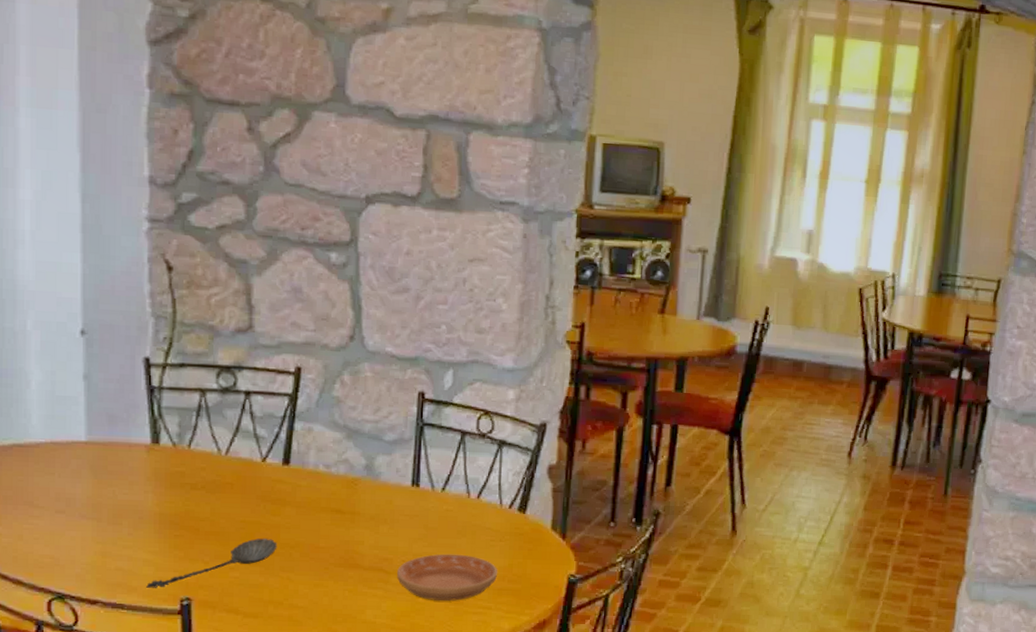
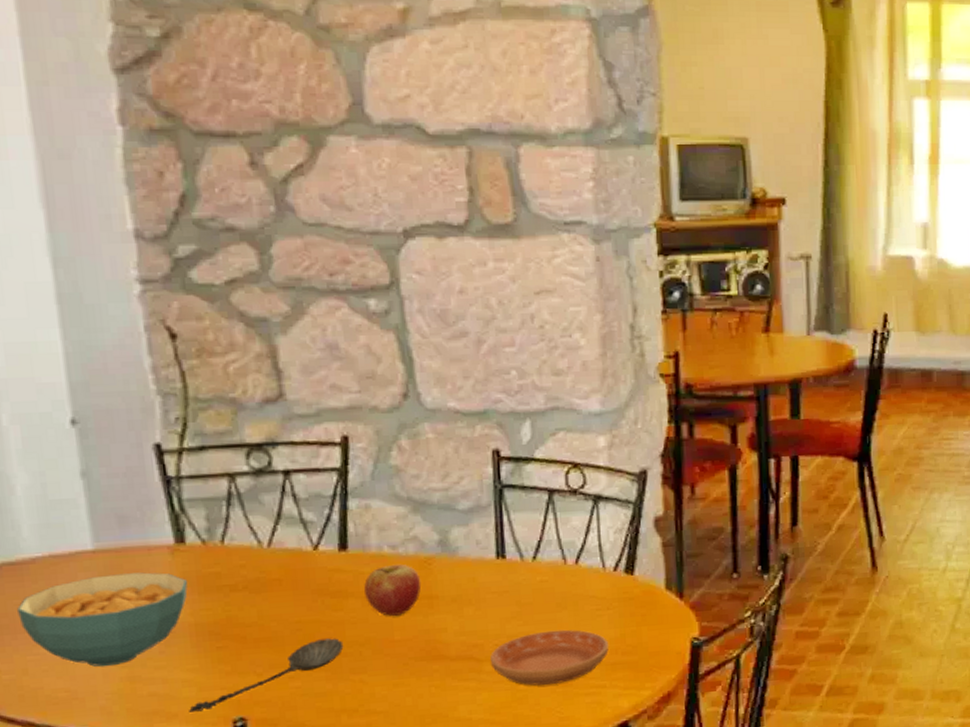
cereal bowl: none [21,464,157,541] -> present [17,572,188,667]
fruit: none [300,481,347,527] -> present [364,564,422,617]

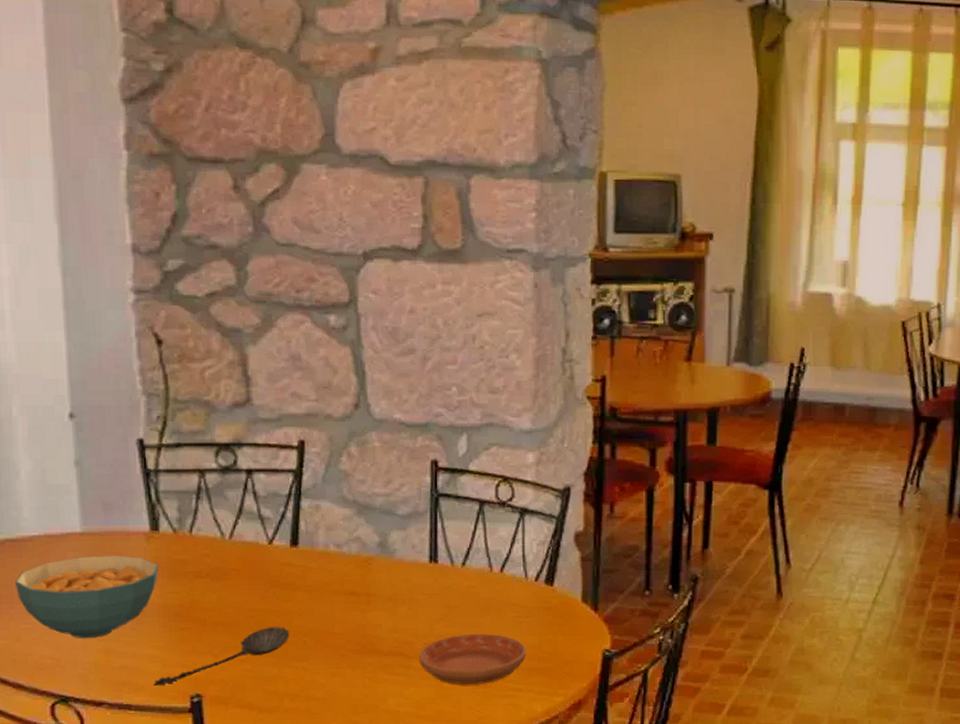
fruit: present [364,564,422,617] -> none [311,562,361,611]

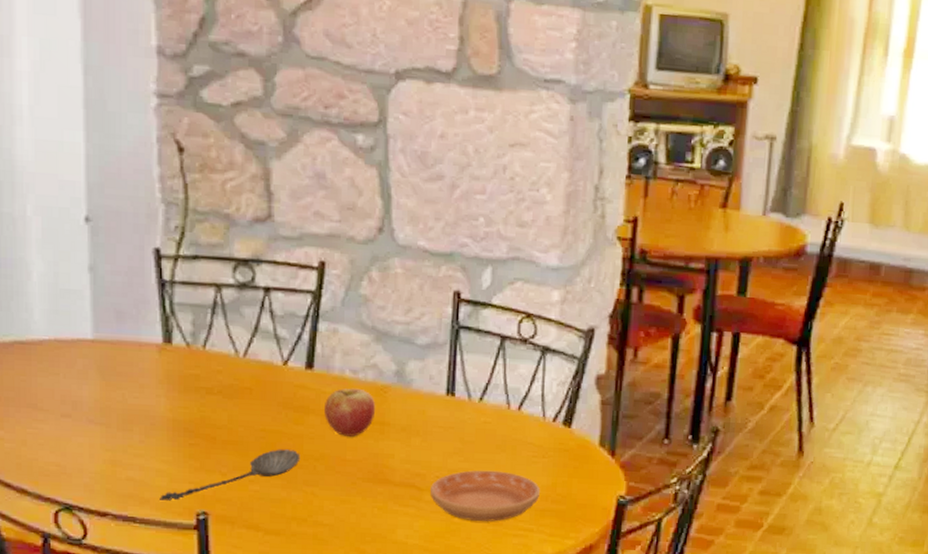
cereal bowl: present [15,555,159,639] -> none [23,364,170,448]
fruit: none [311,562,361,611] -> present [324,388,376,438]

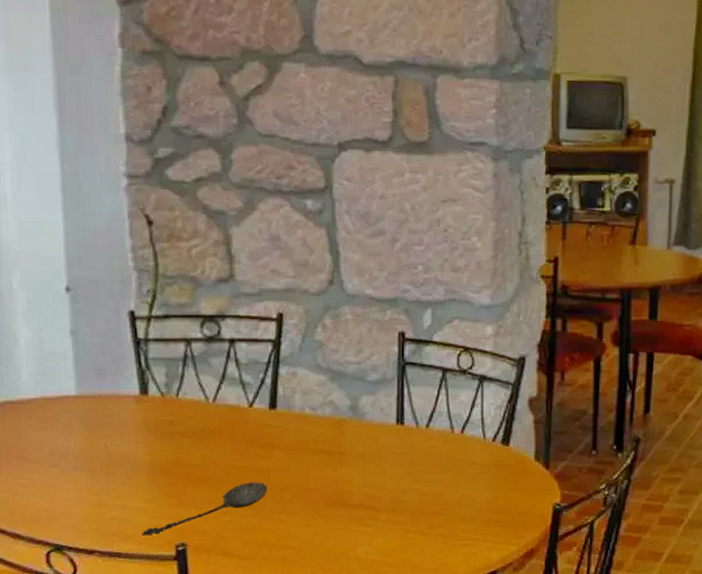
fruit: present [324,388,376,438] -> none [288,423,334,468]
saucer: present [431,470,540,521] -> none [386,488,484,535]

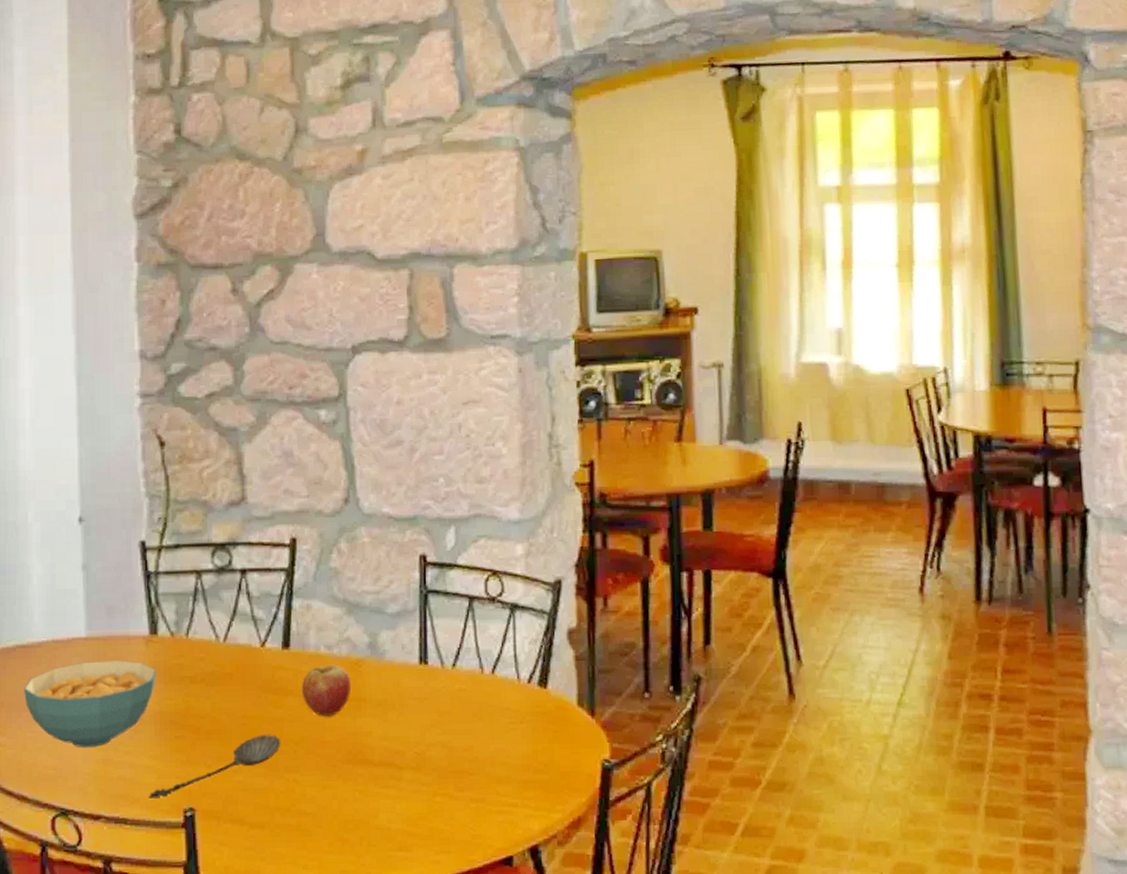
cereal bowl: none [14,417,147,493] -> present [24,660,156,748]
fruit: none [288,423,334,468] -> present [302,664,352,717]

